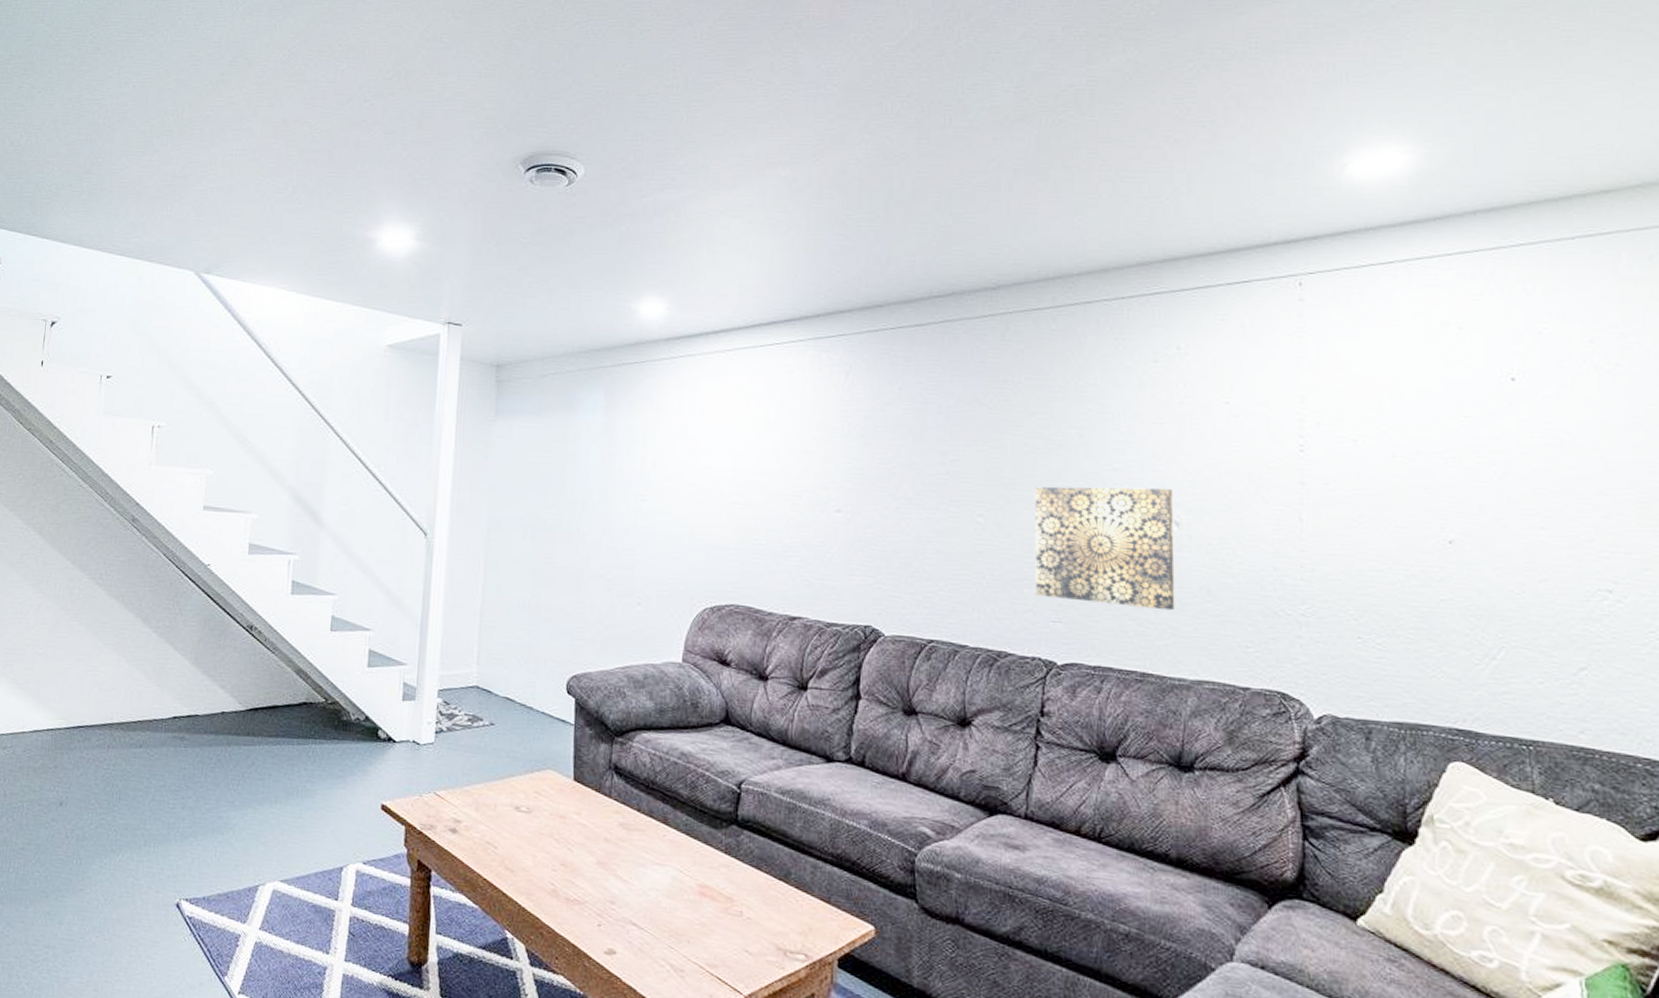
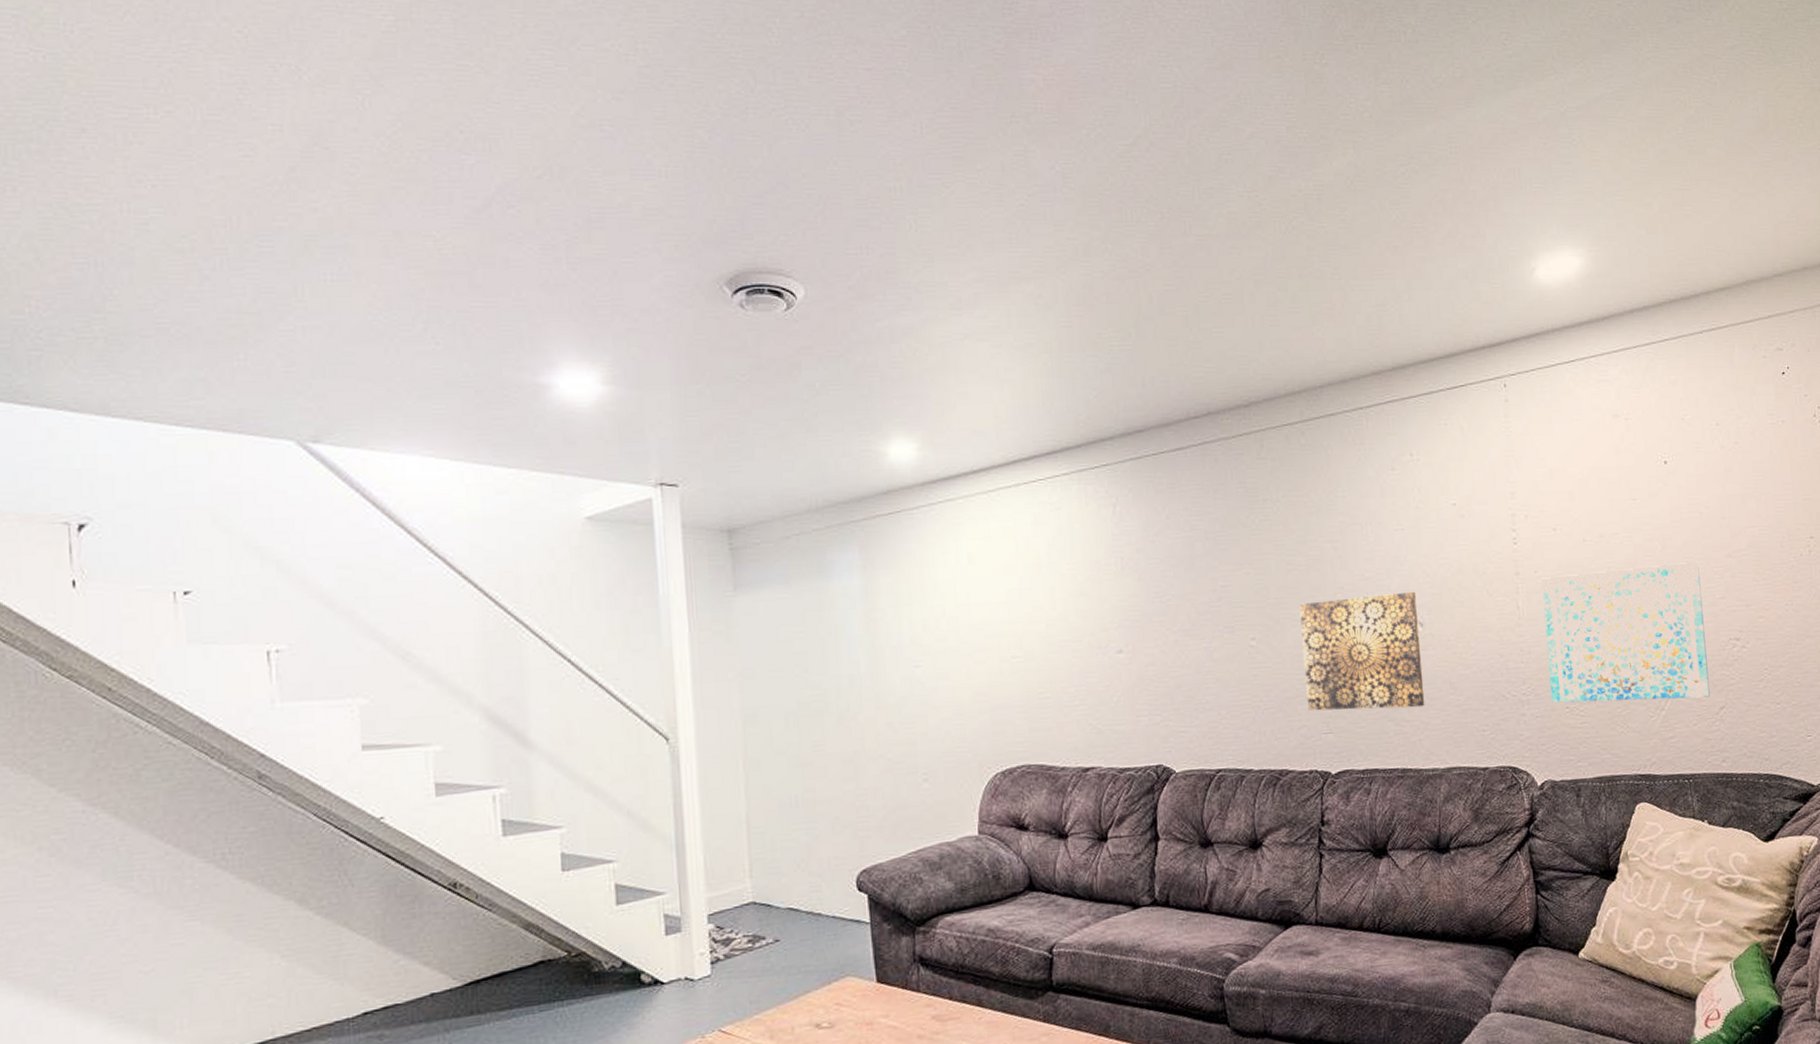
wall art: none [1334,491,1565,654] -> present [1541,562,1710,703]

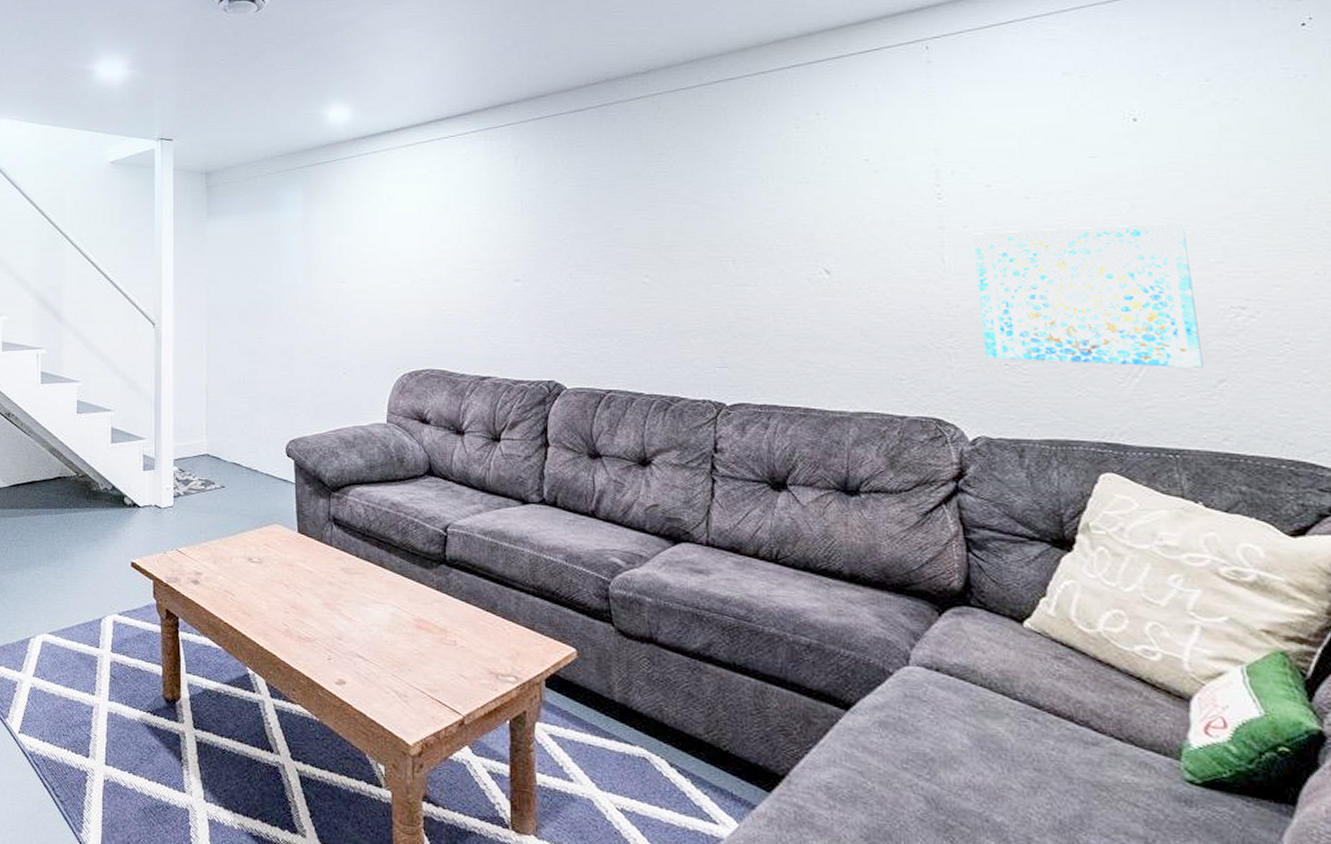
wall art: present [1299,591,1425,711] -> none [694,240,832,351]

